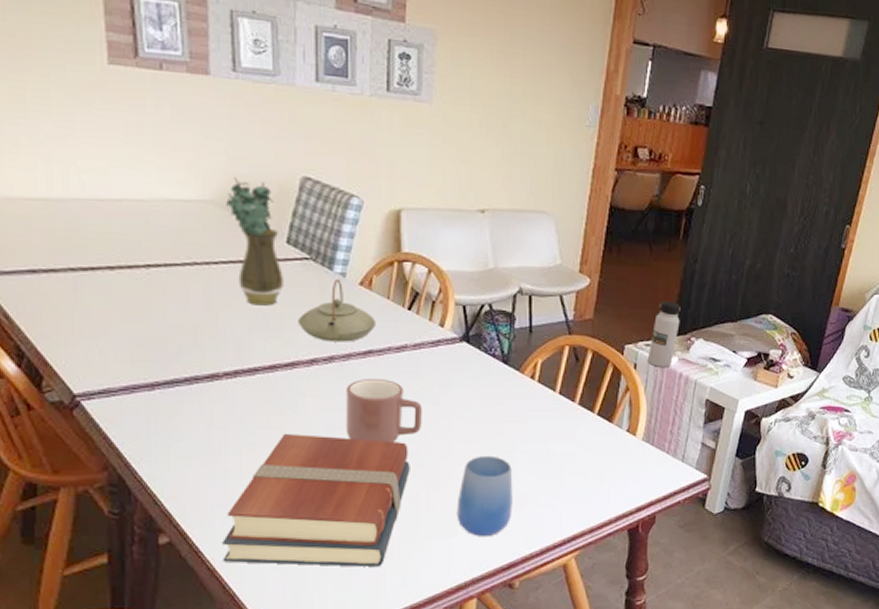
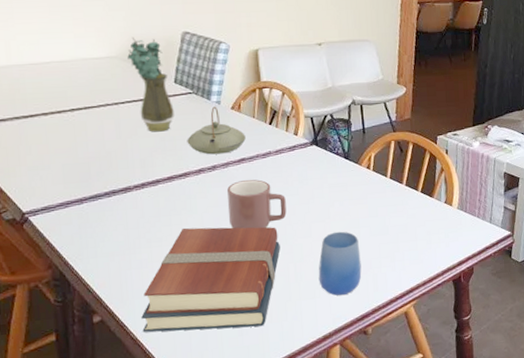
water bottle: present [647,301,681,367] -> none [455,99,478,151]

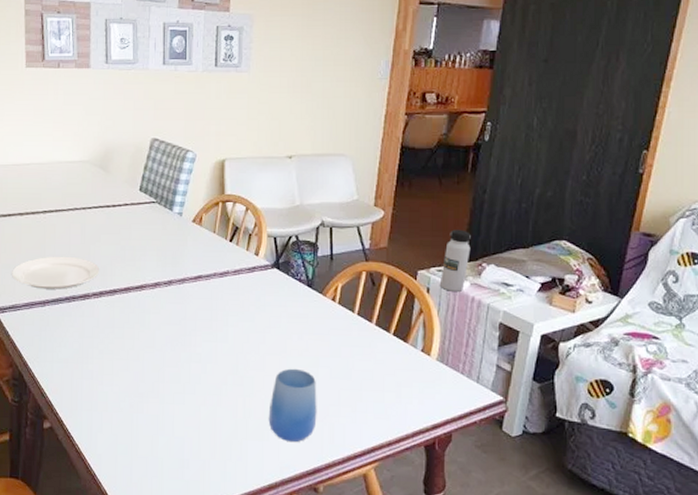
plate: none [41,152,140,187] -> present [12,256,100,290]
vase: present [127,36,174,132] -> none [98,142,137,240]
books: present [141,227,280,333] -> none [87,343,230,461]
teapot: present [187,106,246,155] -> none [146,217,204,269]
mug: present [226,179,287,229] -> none [180,298,240,355]
water bottle: none [455,99,478,151] -> present [439,229,471,292]

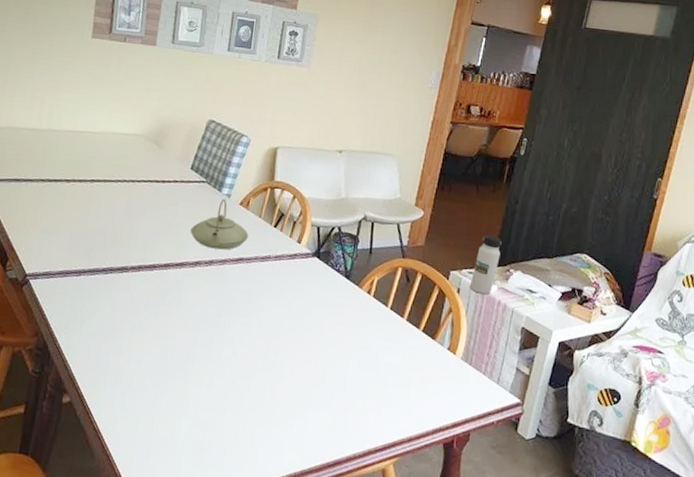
plate: present [12,256,100,290] -> none [50,225,142,260]
teapot: none [146,217,204,269] -> present [190,199,248,250]
cup: present [268,368,317,442] -> none [294,357,345,432]

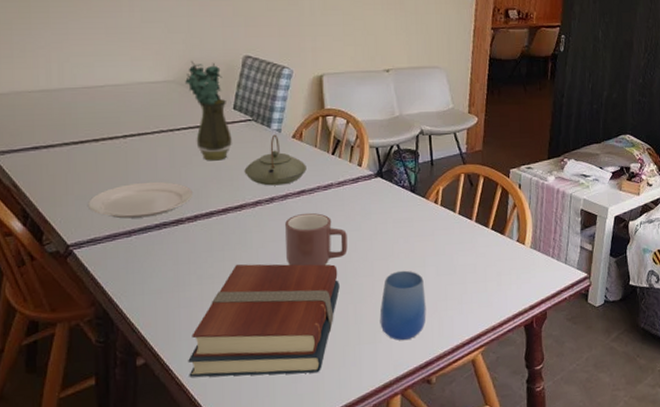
plate: none [50,225,142,260] -> present [88,181,194,219]
books: none [106,320,261,447] -> present [188,264,340,378]
vase: none [152,118,186,216] -> present [185,60,232,161]
mug: none [214,281,276,339] -> present [284,212,348,266]
cup: none [294,357,345,432] -> present [379,270,426,340]
water bottle: present [469,234,502,294] -> none [529,130,554,186]

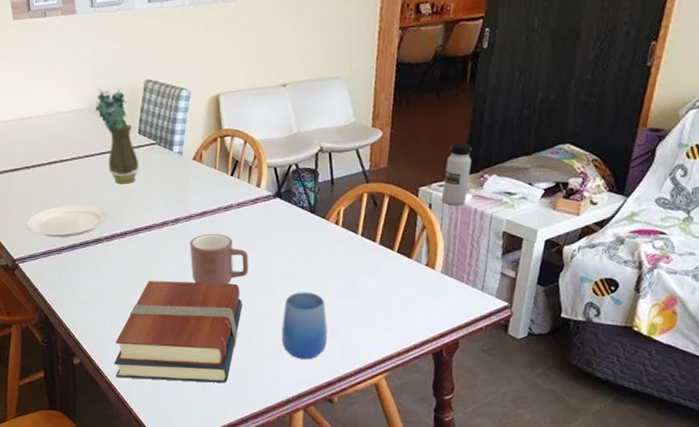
teapot: present [244,134,307,186] -> none [151,157,208,207]
water bottle: none [529,130,554,186] -> present [441,142,472,205]

